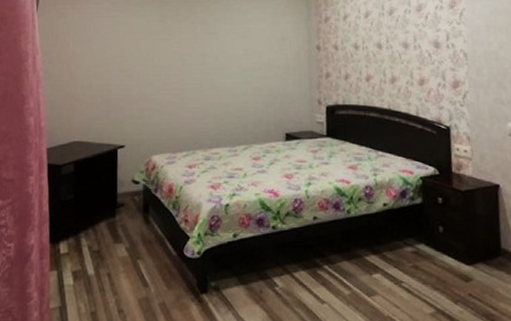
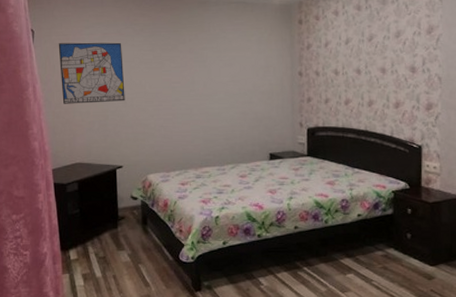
wall art: none [63,12,132,77] -> present [58,42,125,104]

